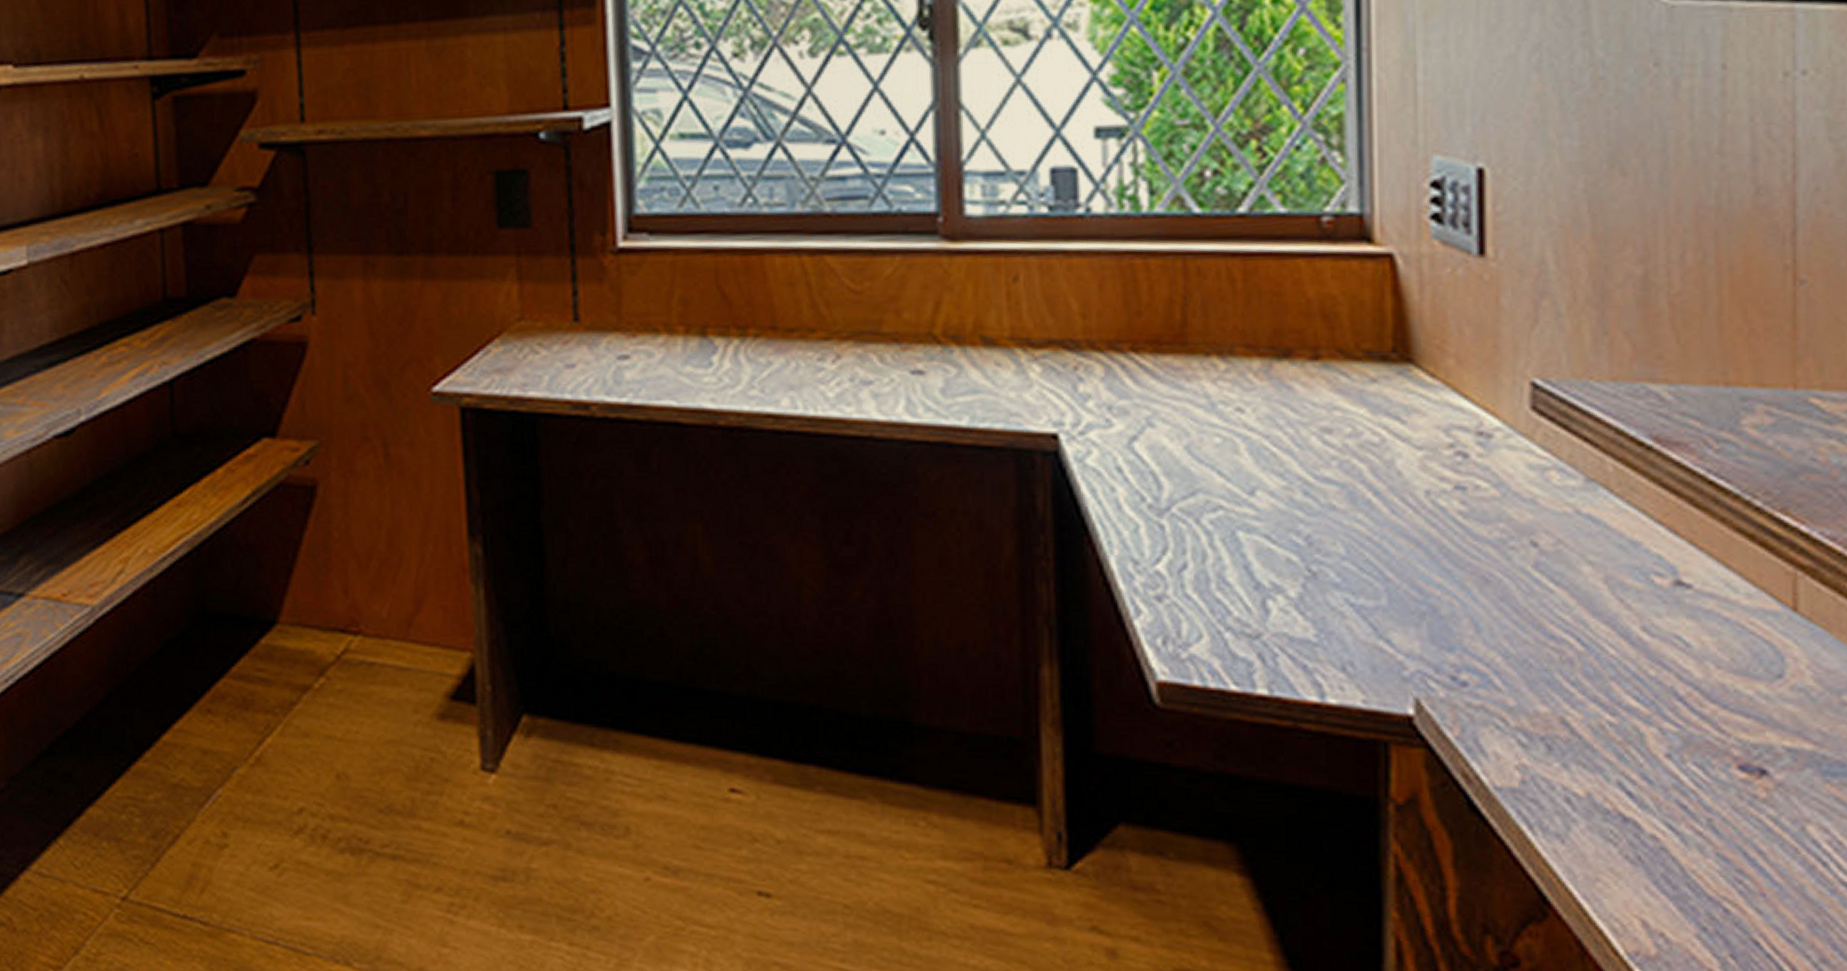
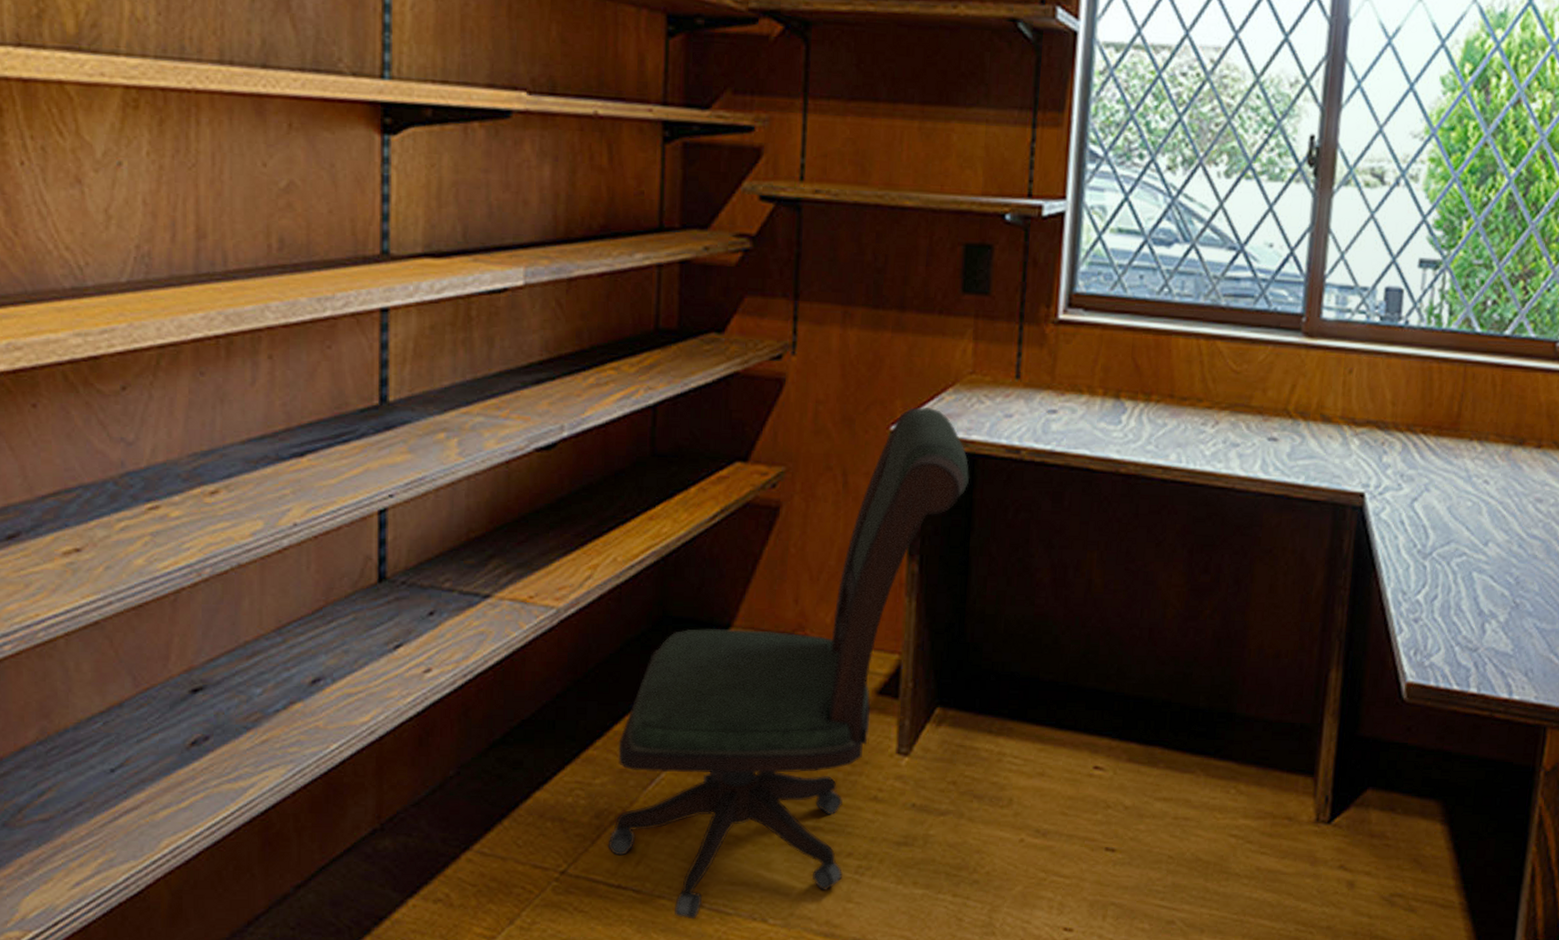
office chair: none [168,362,532,959] -> present [607,407,970,920]

